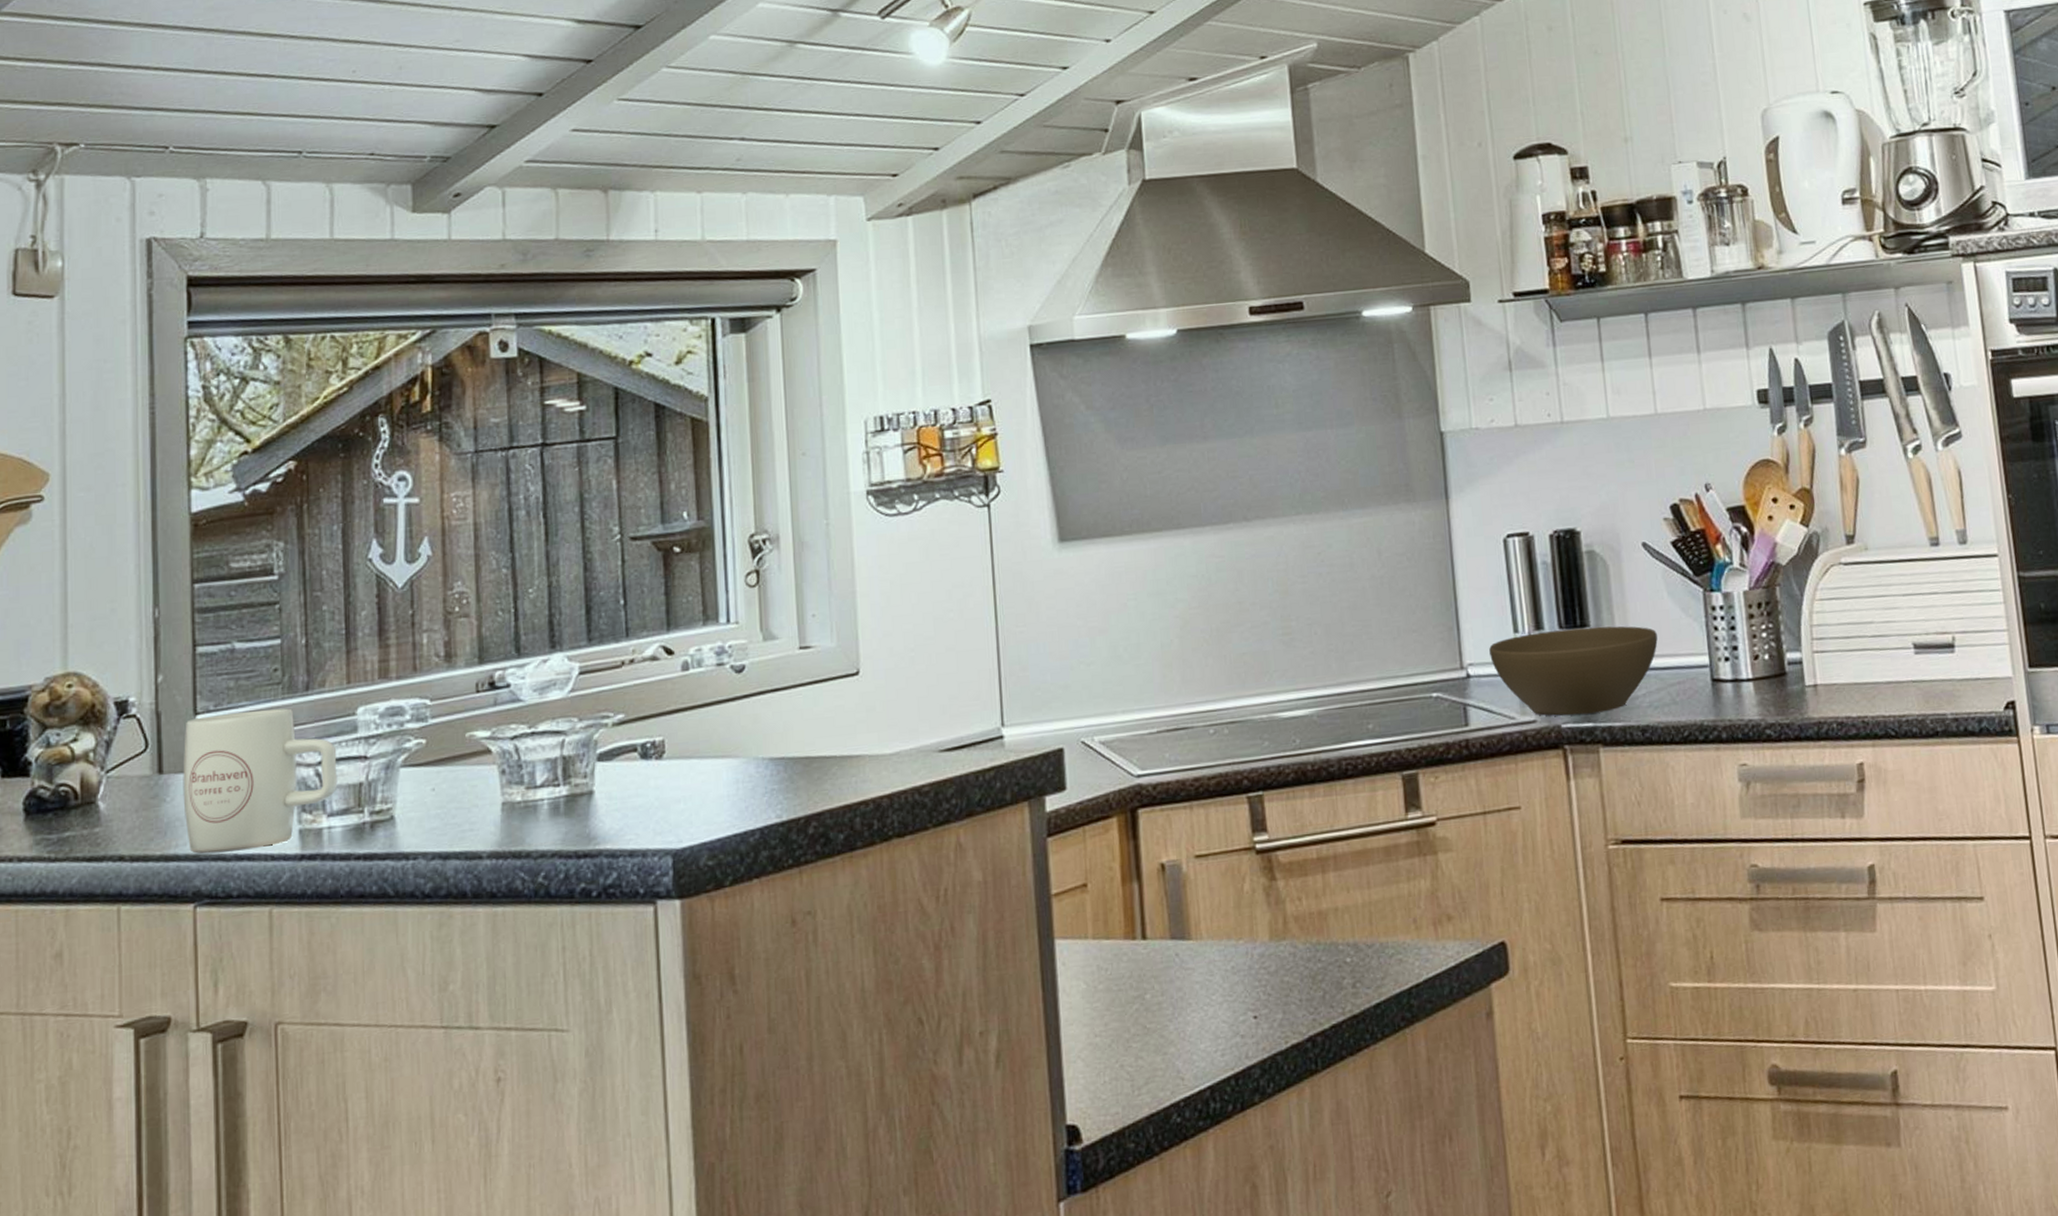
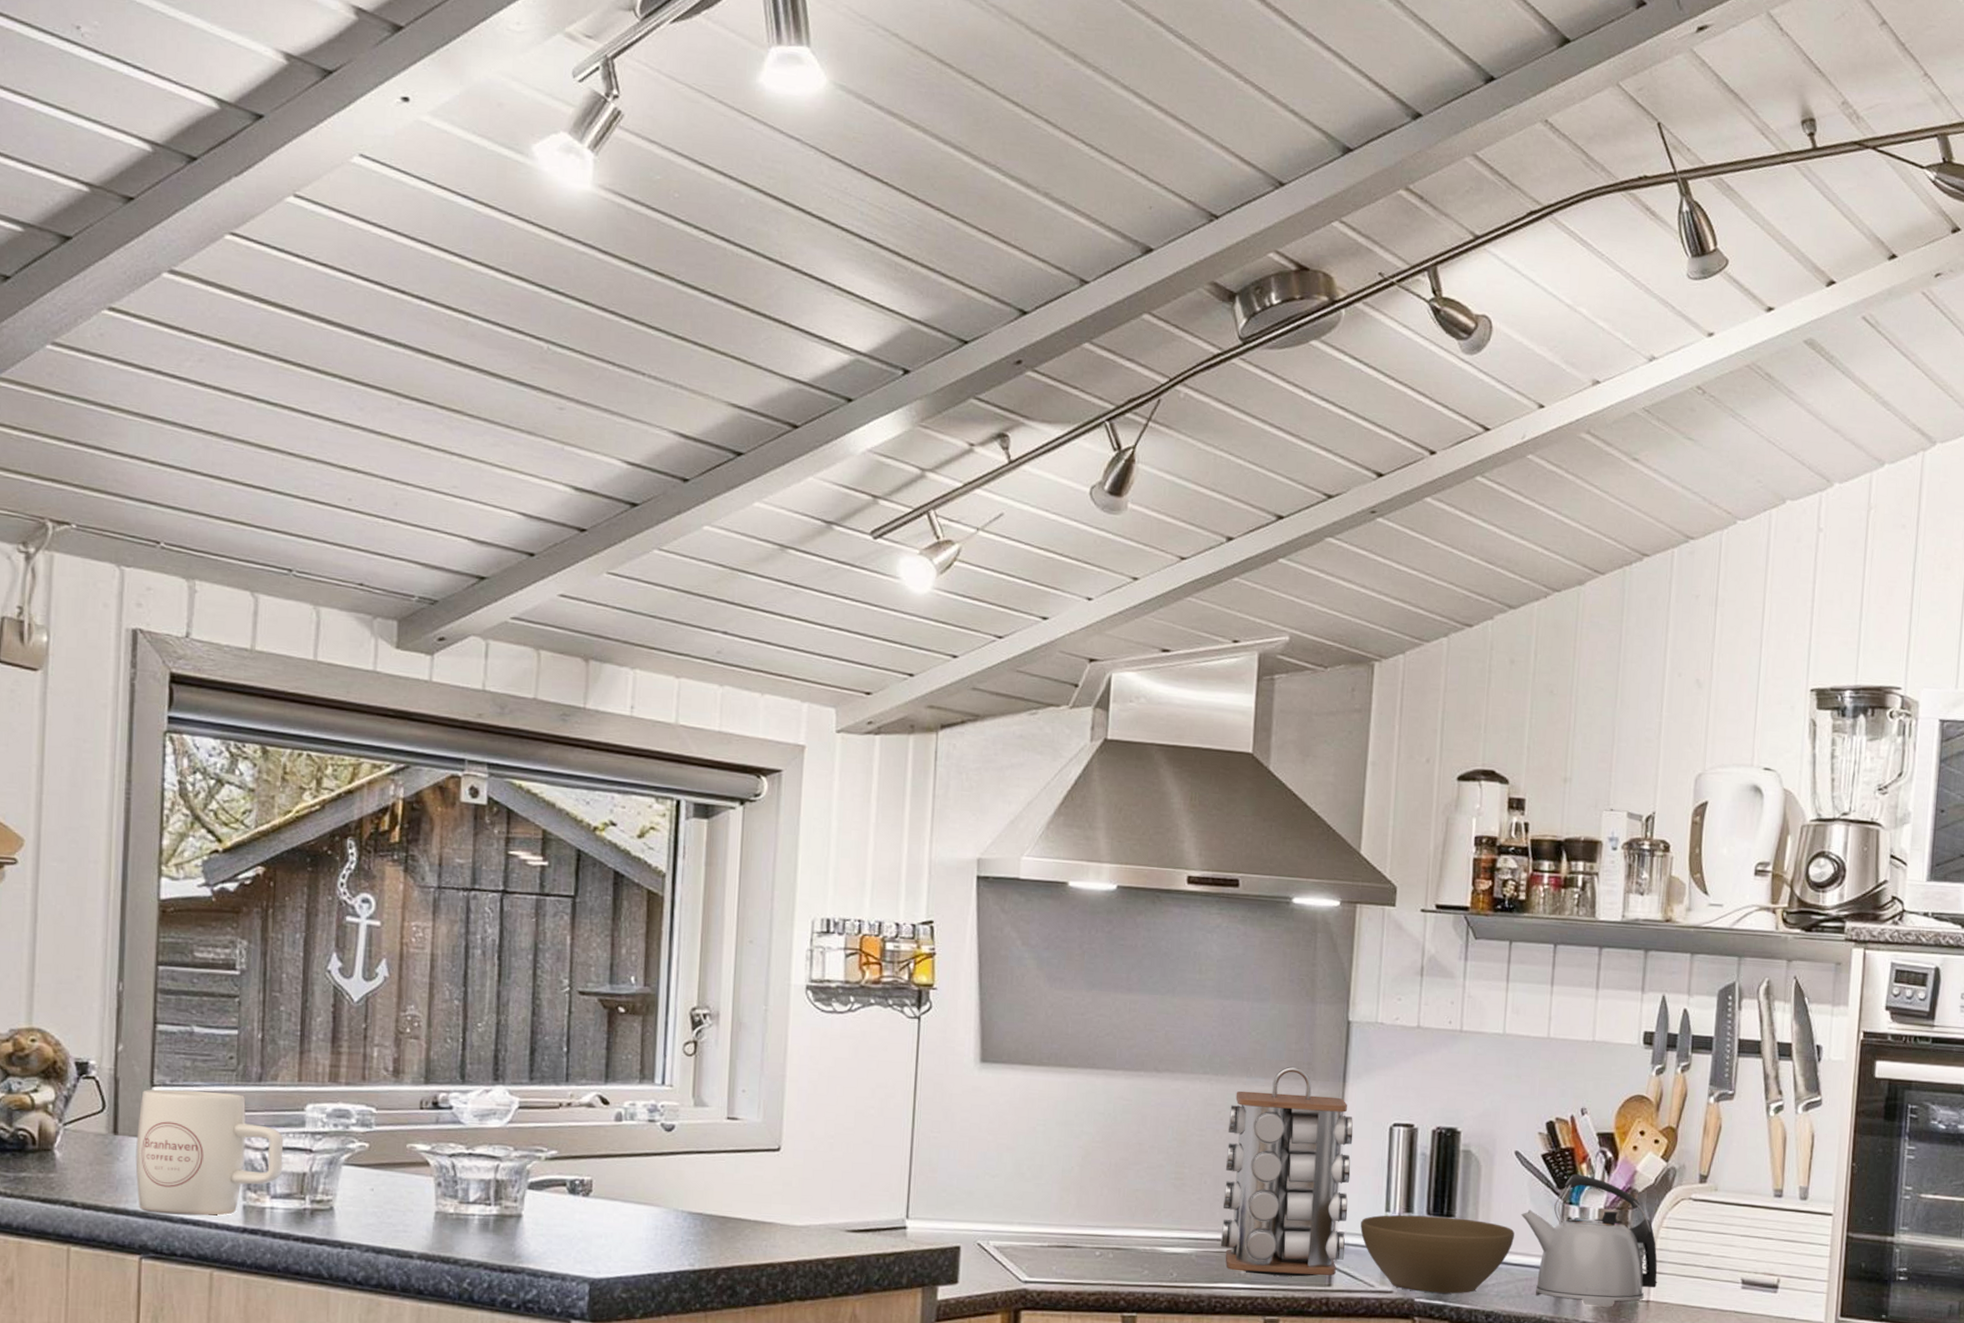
spice rack: none [1330,490,1478,726] -> present [1220,1066,1354,1277]
kettle: none [1659,556,1822,702] -> present [1520,1173,1658,1307]

